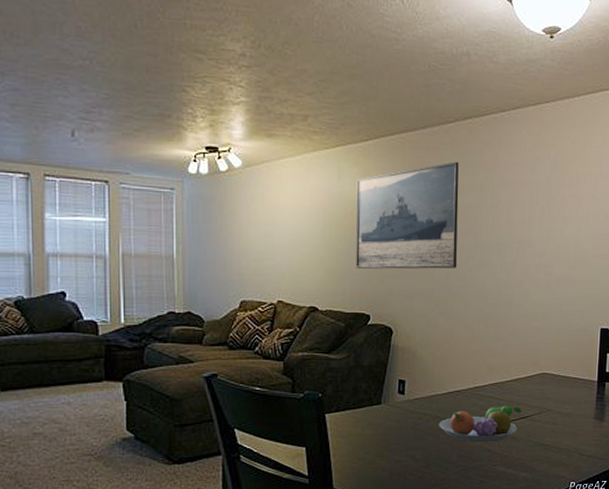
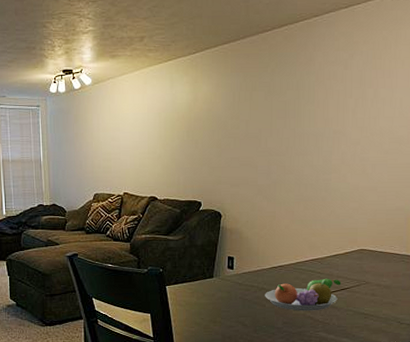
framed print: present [356,161,459,269] -> none [186,65,278,163]

